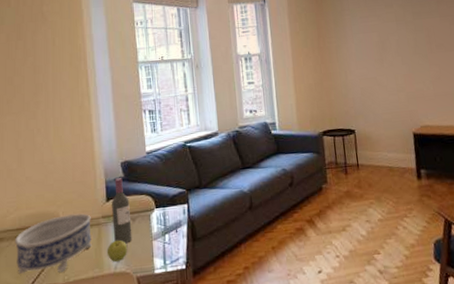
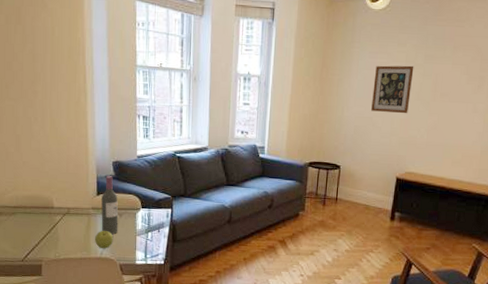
decorative bowl: present [14,213,92,274] -> none [12,201,82,250]
wall art: none [369,23,409,71] -> present [371,65,414,114]

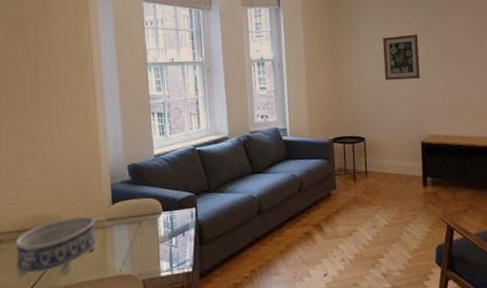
decorative bowl: none [12,201,82,250] -> present [14,216,96,276]
apple: present [95,231,113,248] -> none [112,243,132,264]
wine bottle: present [101,176,119,235] -> none [117,181,138,247]

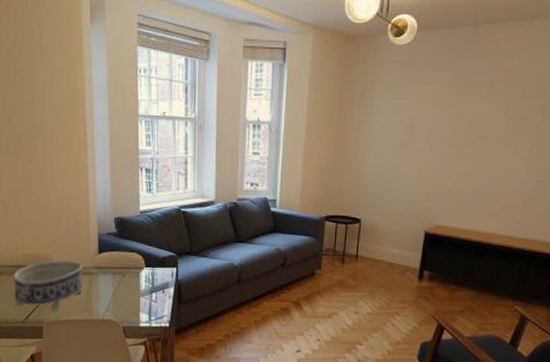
wall art: present [383,34,420,80] -> none [395,106,444,161]

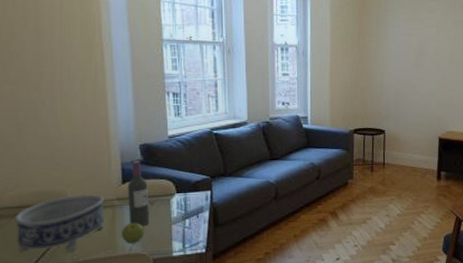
apple: none [97,291,115,310] -> present [122,223,143,243]
wine bottle: none [103,233,121,295] -> present [128,161,150,227]

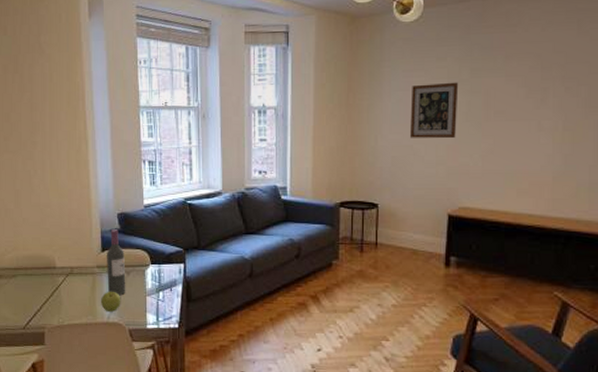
decorative bowl: present [14,194,105,252] -> none [12,260,86,315]
wall art: none [409,30,445,76] -> present [410,82,459,139]

